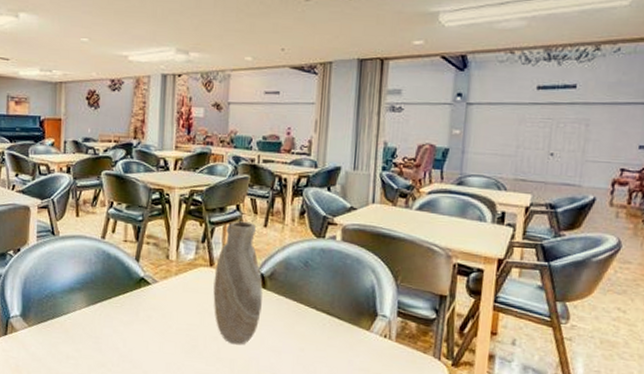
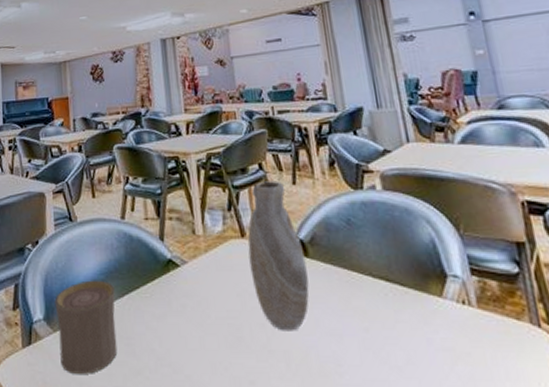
cup: none [31,287,89,363] -> present [54,280,118,374]

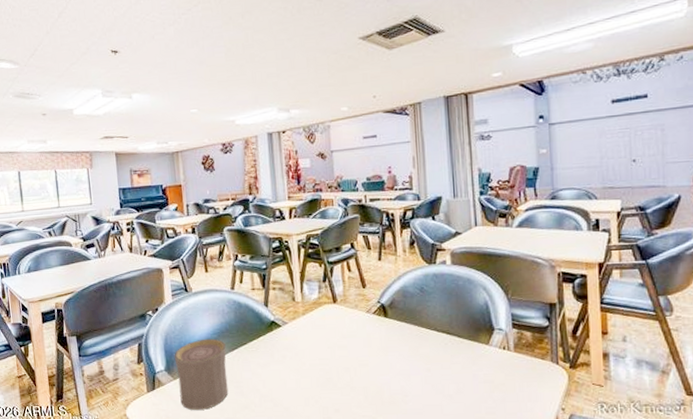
vase: present [248,180,309,331] -> none [338,257,386,373]

